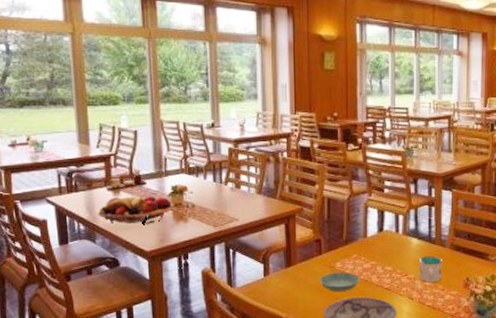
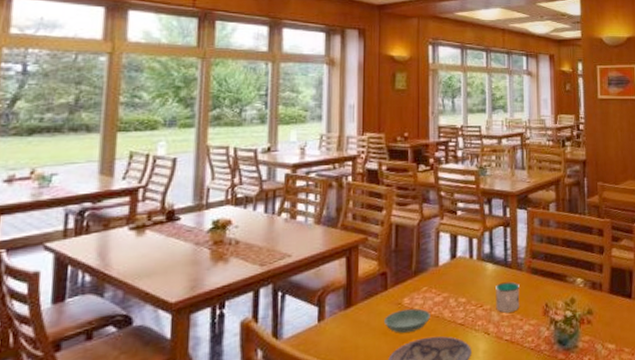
fruit basket: present [97,196,173,225] -> none [111,233,212,272]

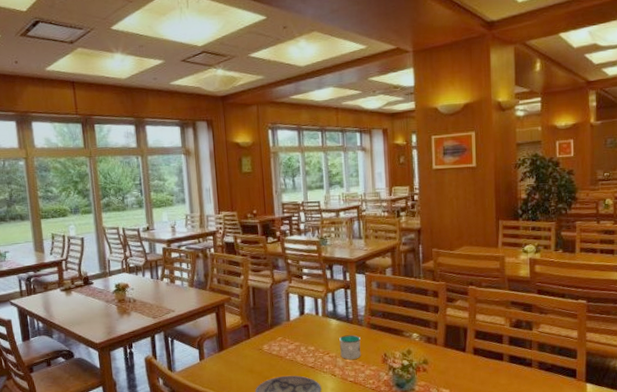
saucer: present [384,308,430,333] -> none [250,354,286,372]

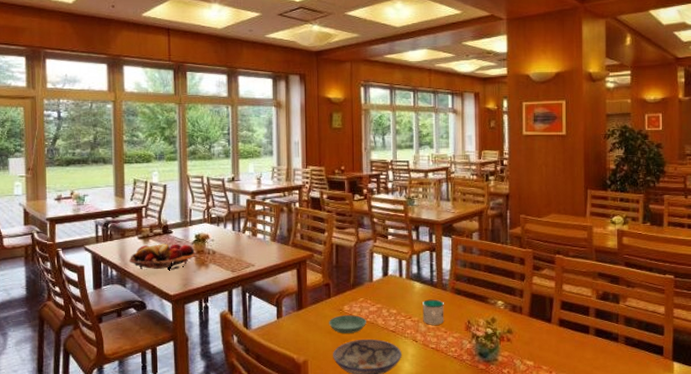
fruit basket: none [53,294,118,321] -> present [129,243,196,270]
saucer: none [250,354,286,372] -> present [329,315,366,333]

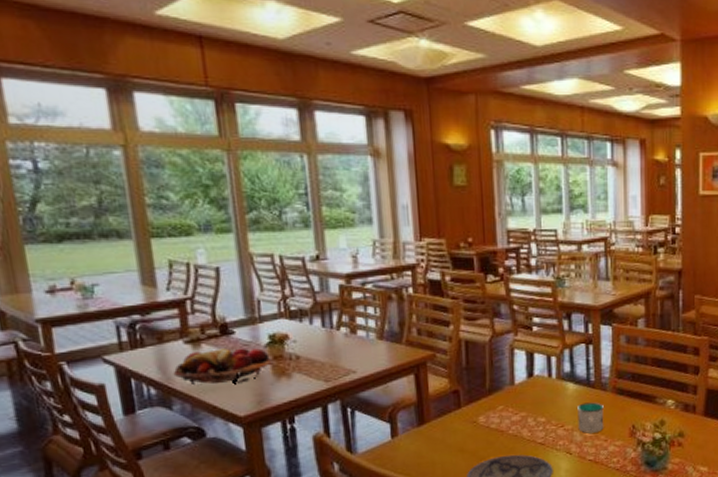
saucer: present [329,315,366,333] -> none [460,427,508,451]

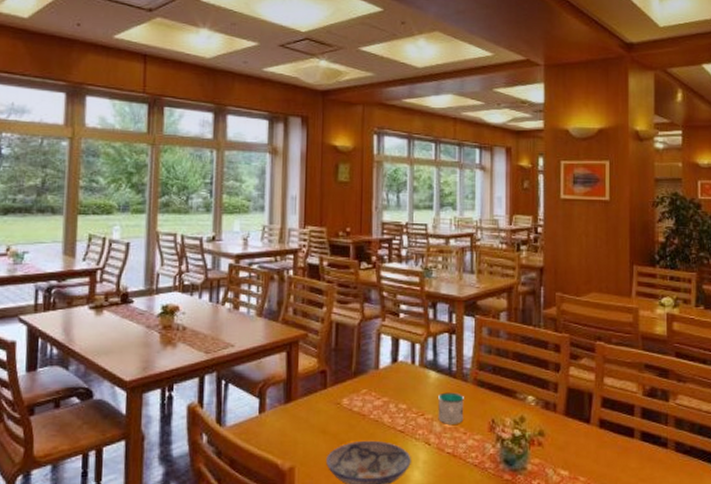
fruit basket: present [173,348,272,386] -> none [75,316,161,349]

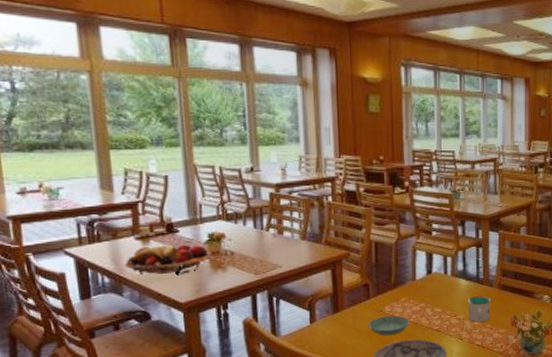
fruit basket: none [75,316,161,349] -> present [124,244,210,276]
saucer: none [323,410,369,433] -> present [368,316,409,335]

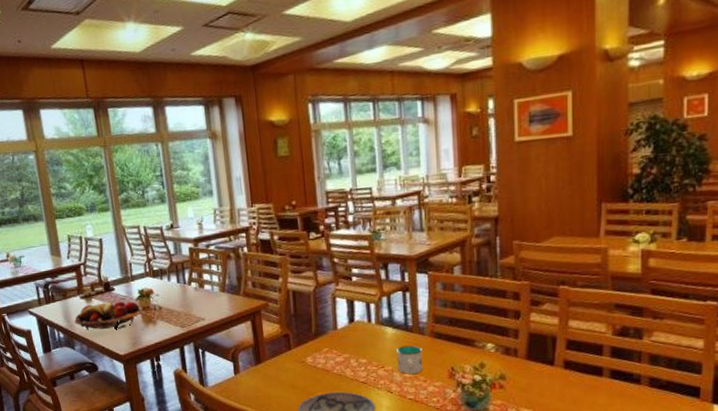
saucer: present [368,316,409,335] -> none [291,367,333,387]

